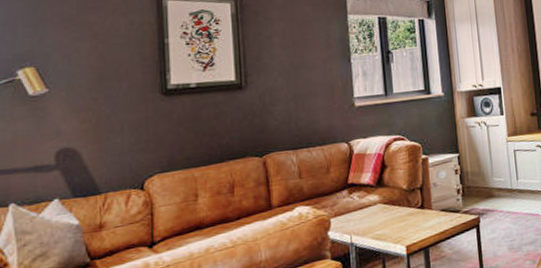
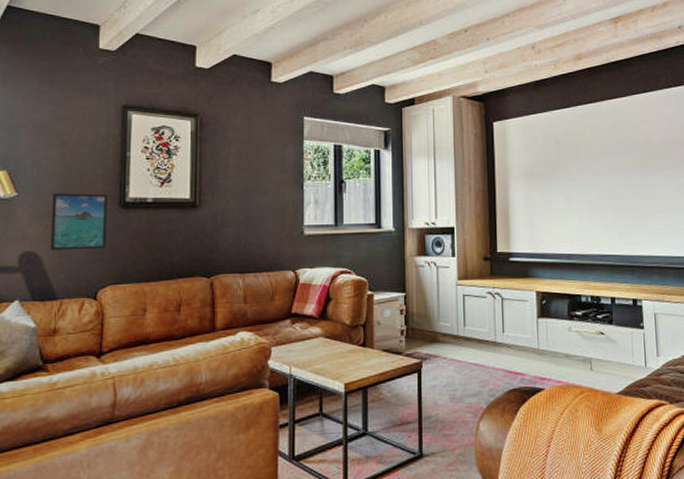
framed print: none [88,82,150,145] -> present [50,193,108,251]

